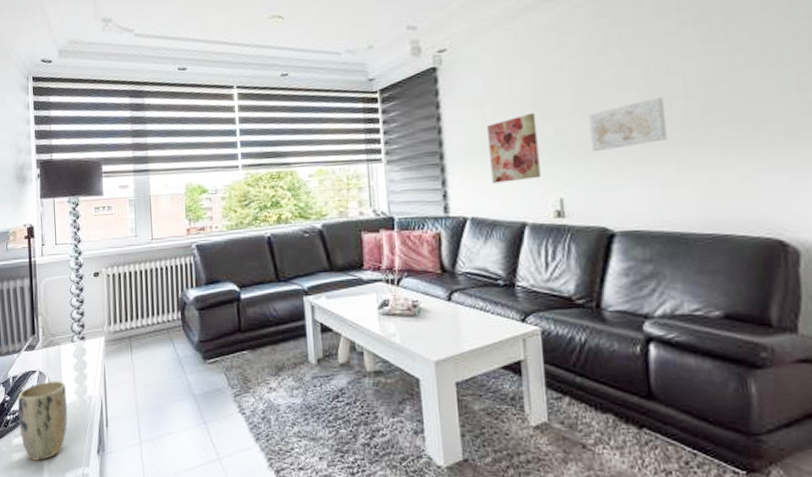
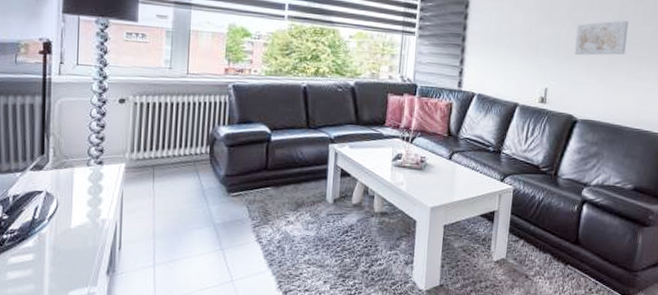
plant pot: present [17,381,68,461] -> none [17,202,77,280]
wall art: present [487,112,541,183] -> none [498,15,540,70]

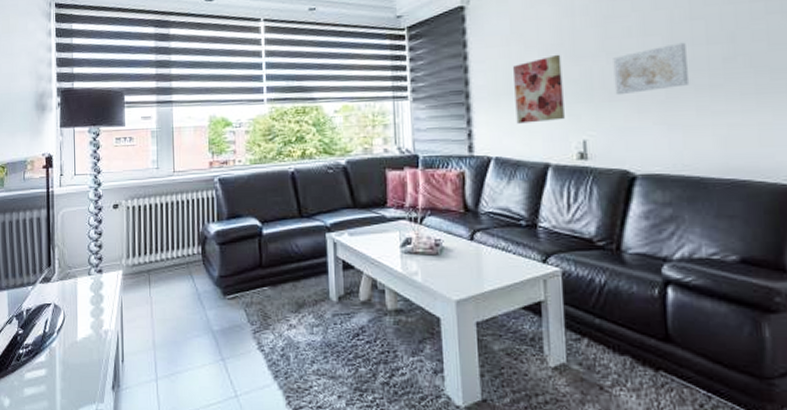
wall art: none [498,15,540,70] -> present [513,54,565,124]

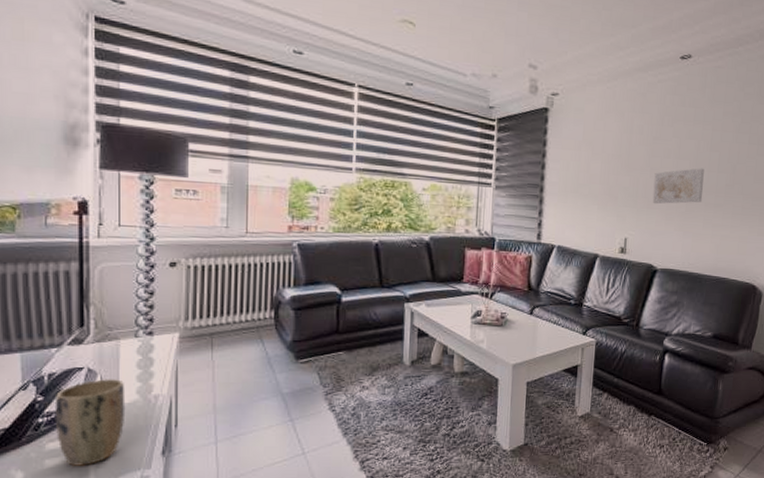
plant pot: none [31,314,83,396] -> present [54,379,126,466]
wall art: present [513,54,565,124] -> none [578,163,618,220]

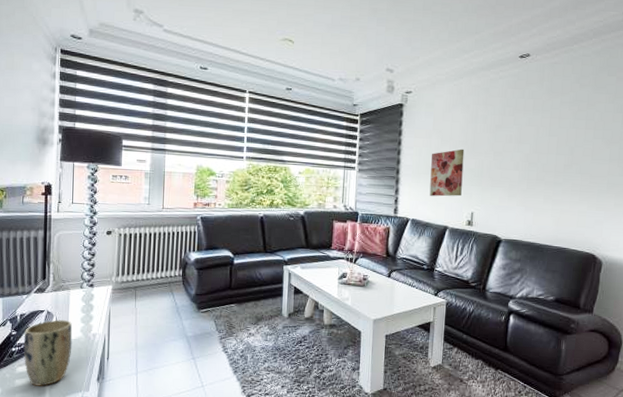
wall art: none [578,163,618,220] -> present [429,148,465,197]
wall art: present [652,168,705,204] -> none [496,151,544,183]

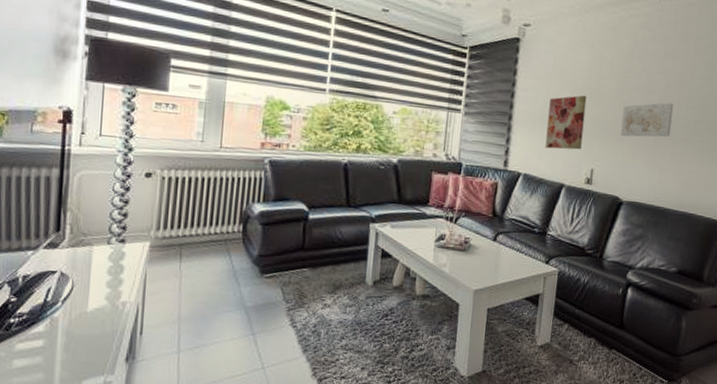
plant pot: present [23,320,73,386] -> none [25,283,95,368]
wall art: none [496,151,544,183] -> present [620,102,674,137]

